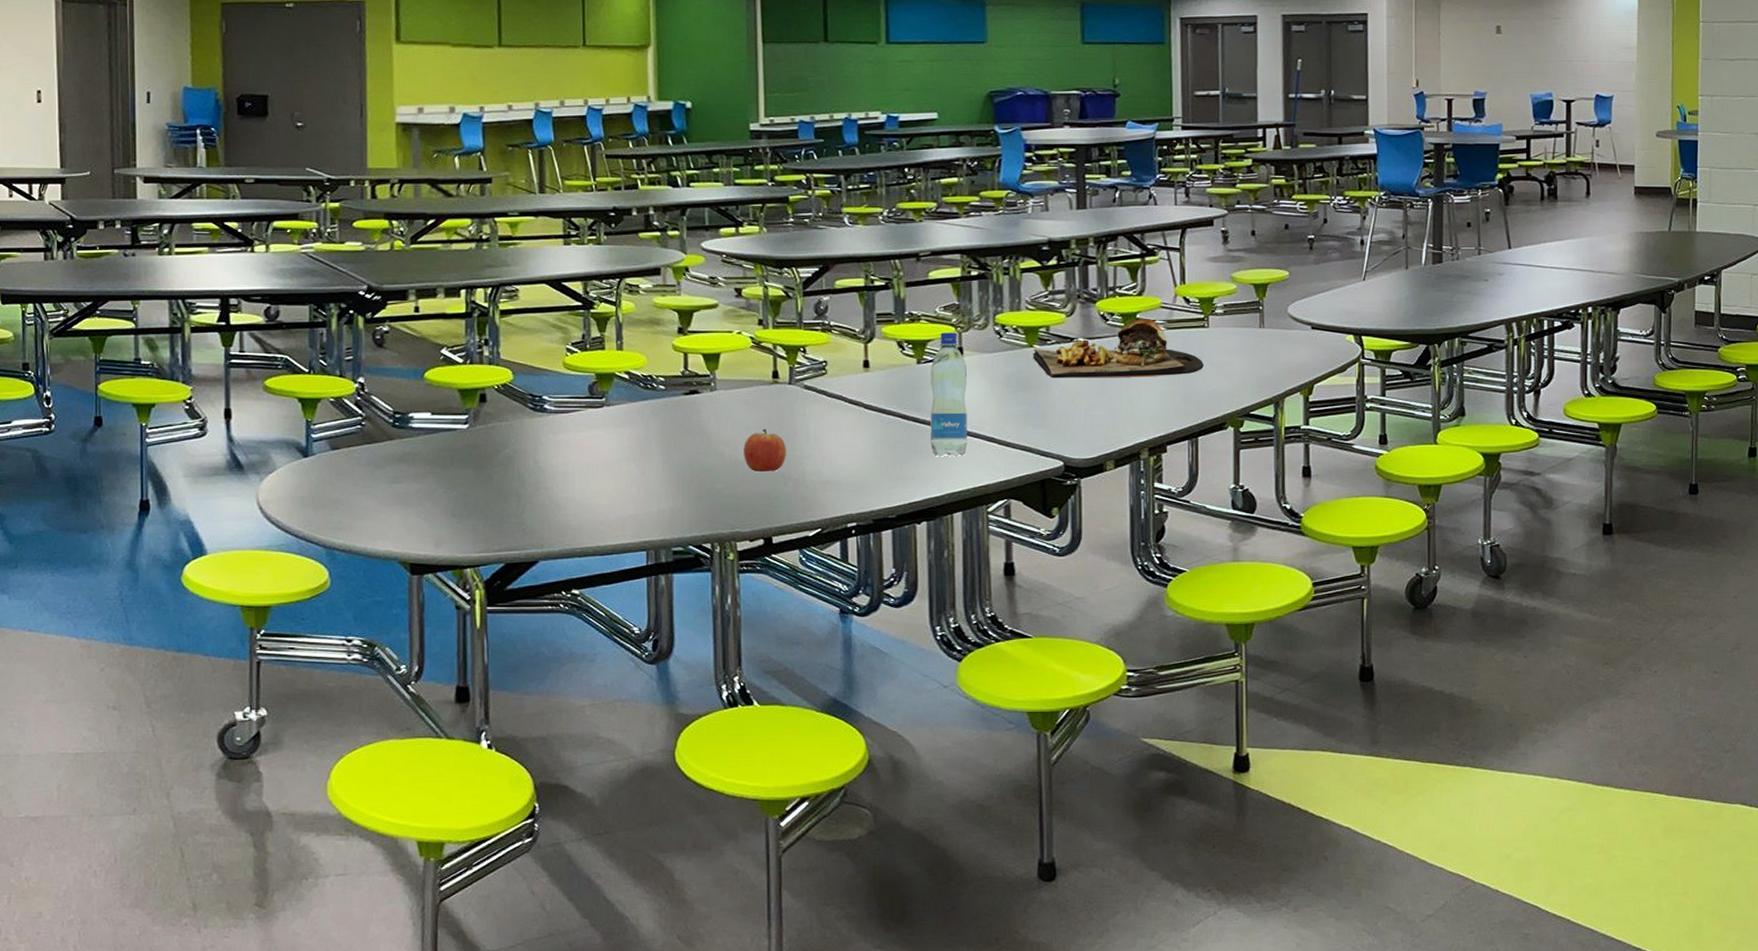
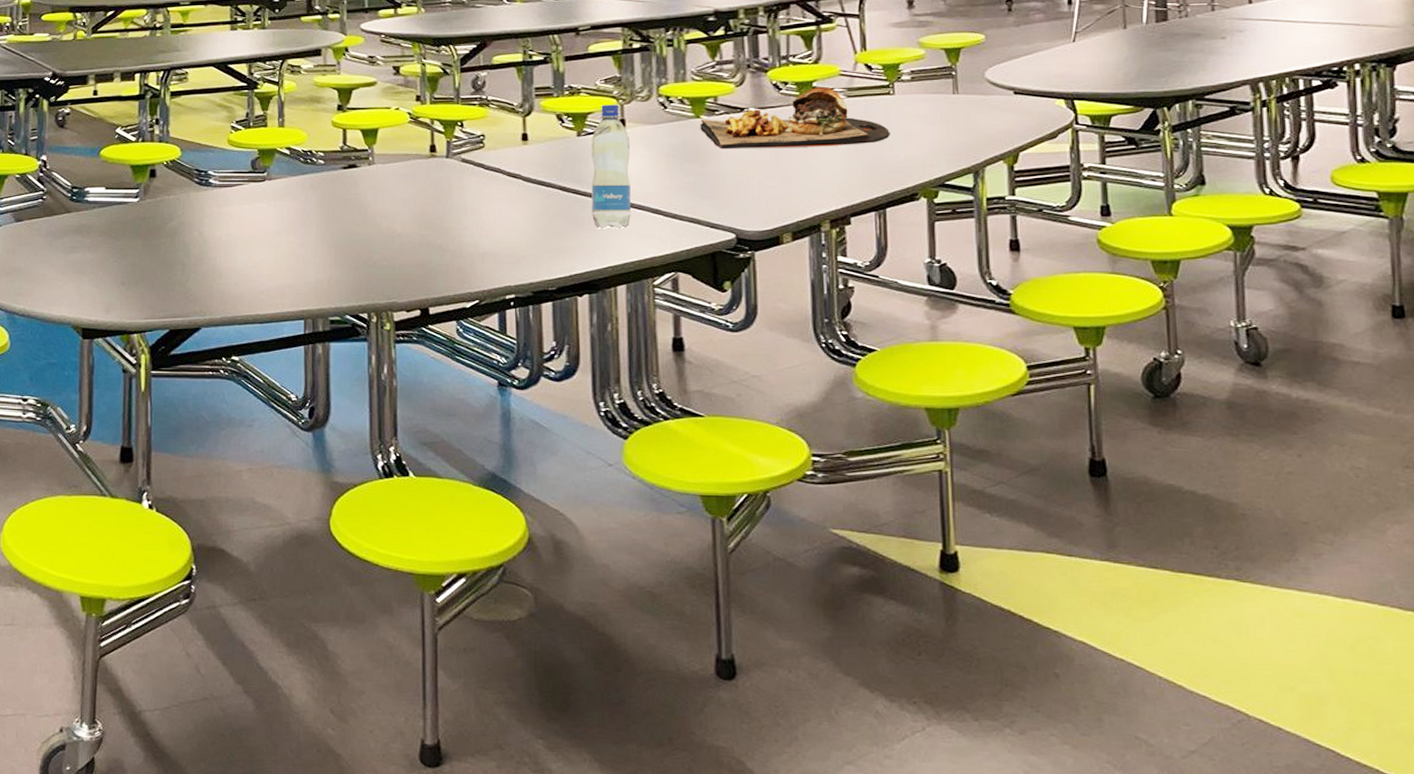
apple: present [744,429,787,473] -> none [401,202,444,244]

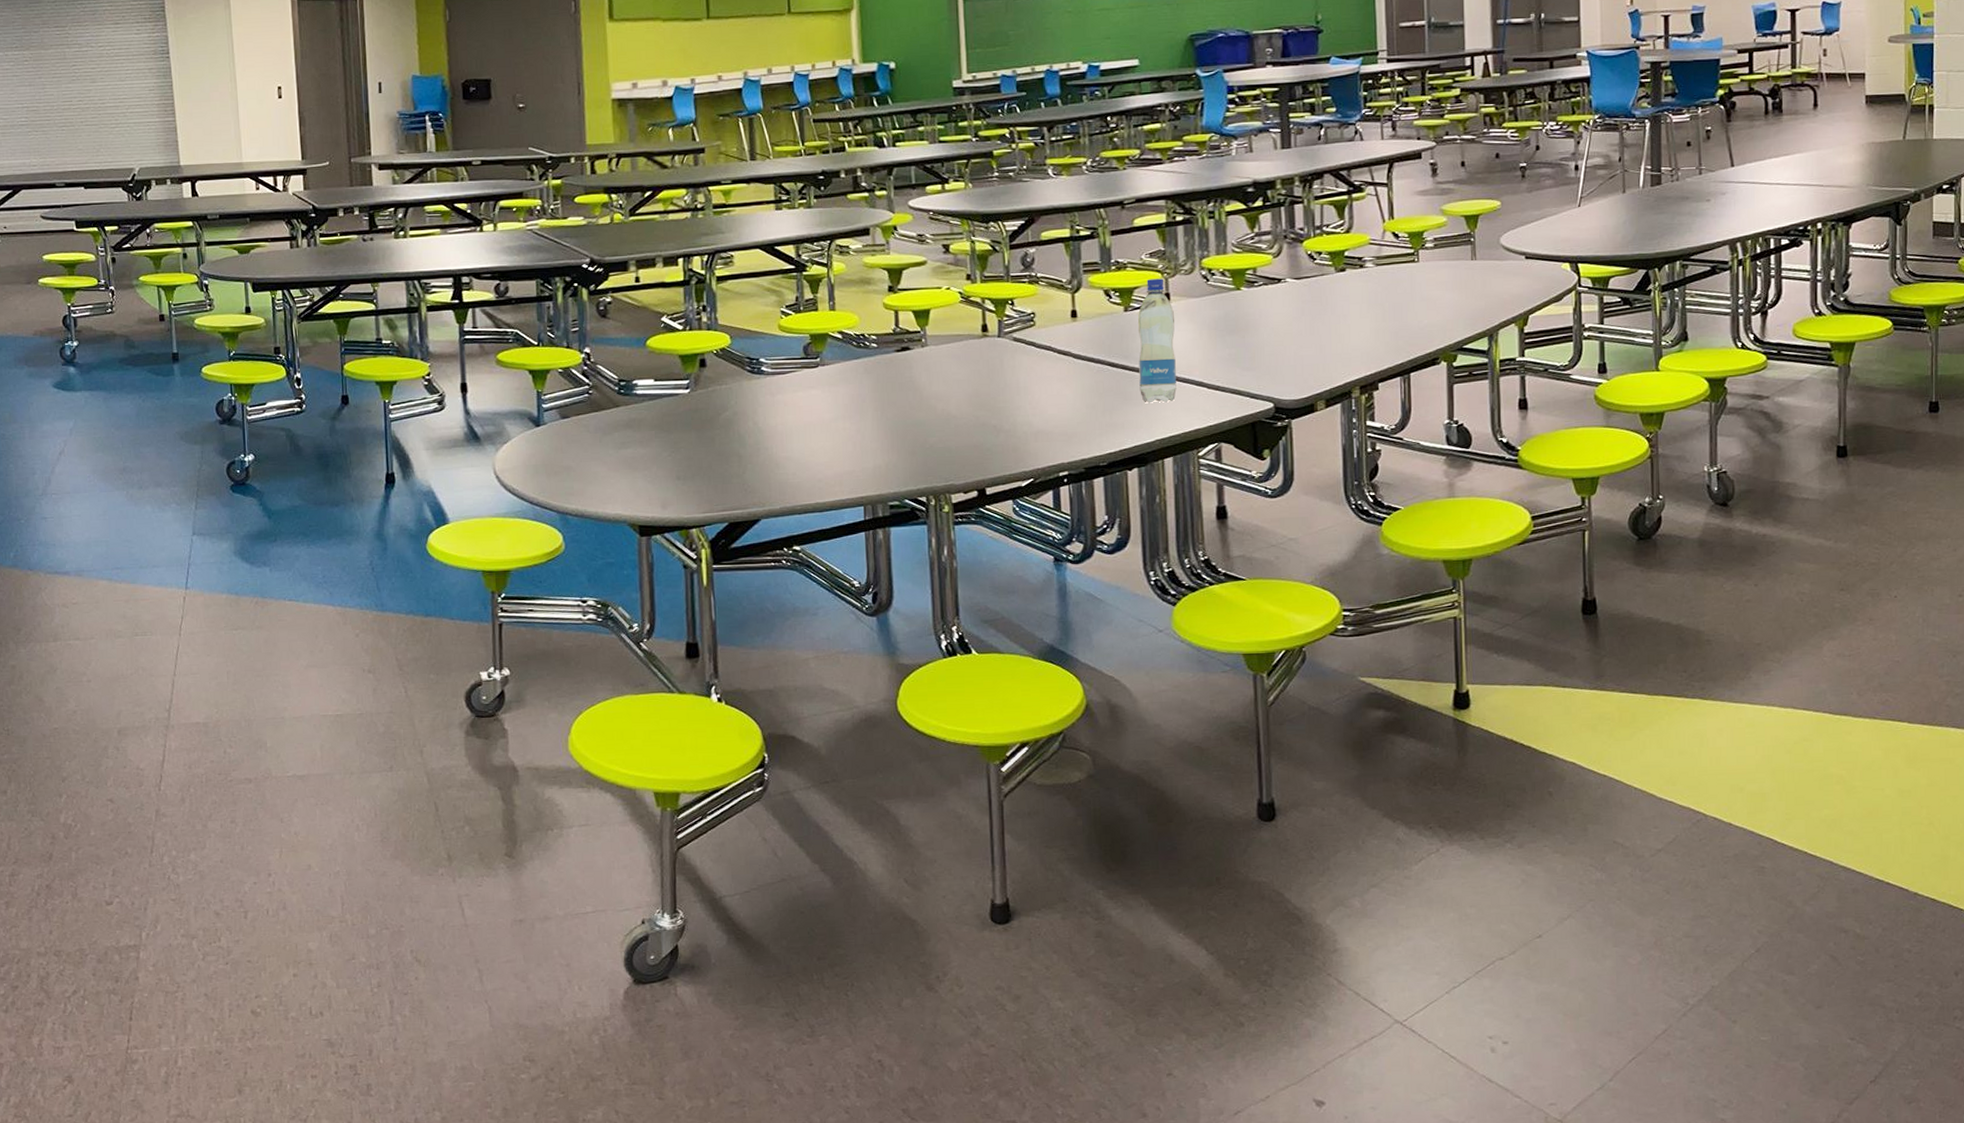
food tray: present [700,87,890,150] -> none [1240,256,1415,321]

